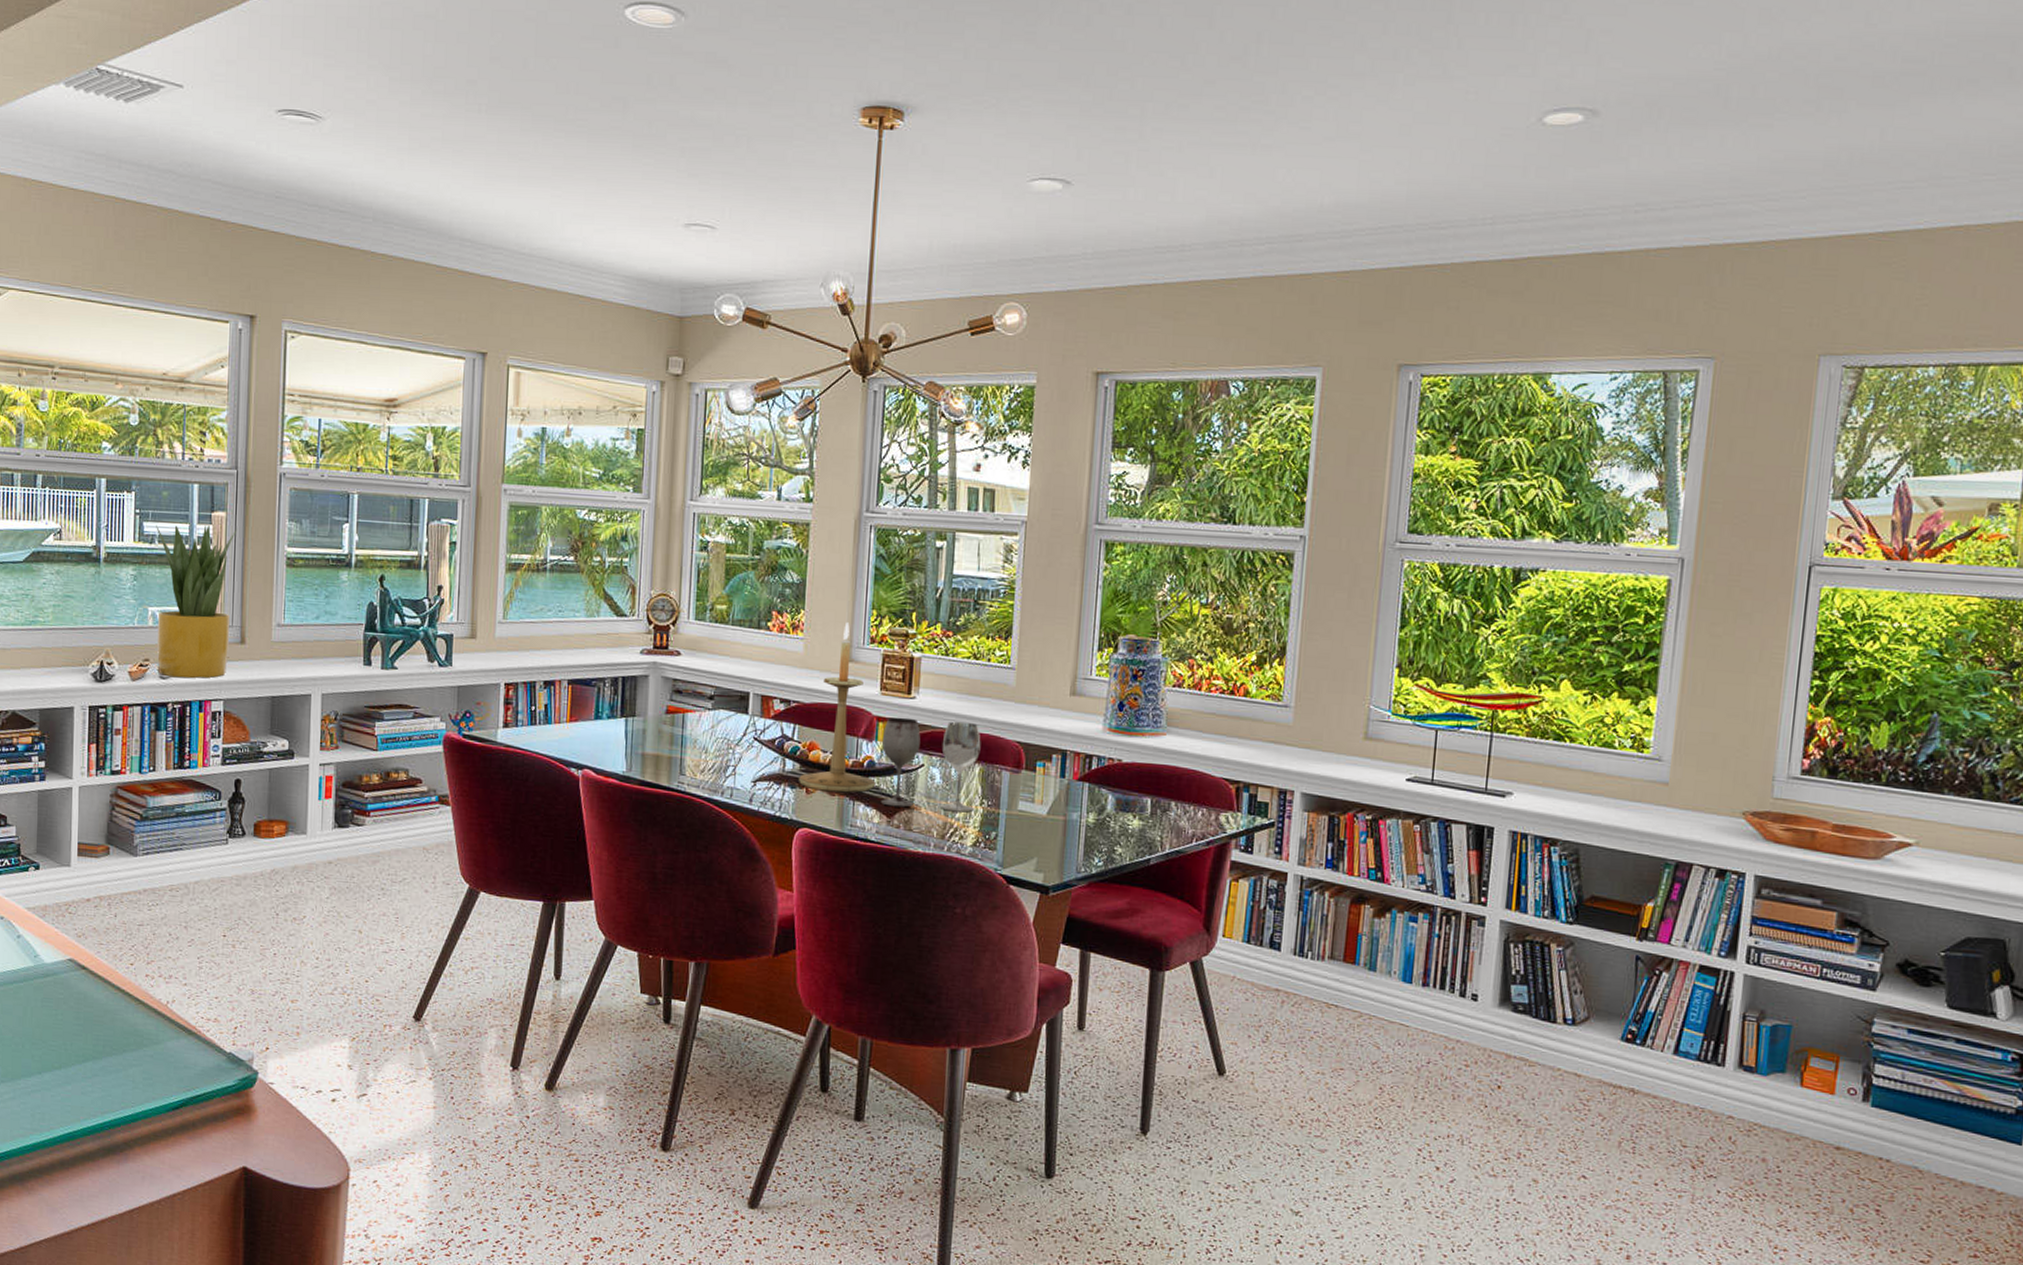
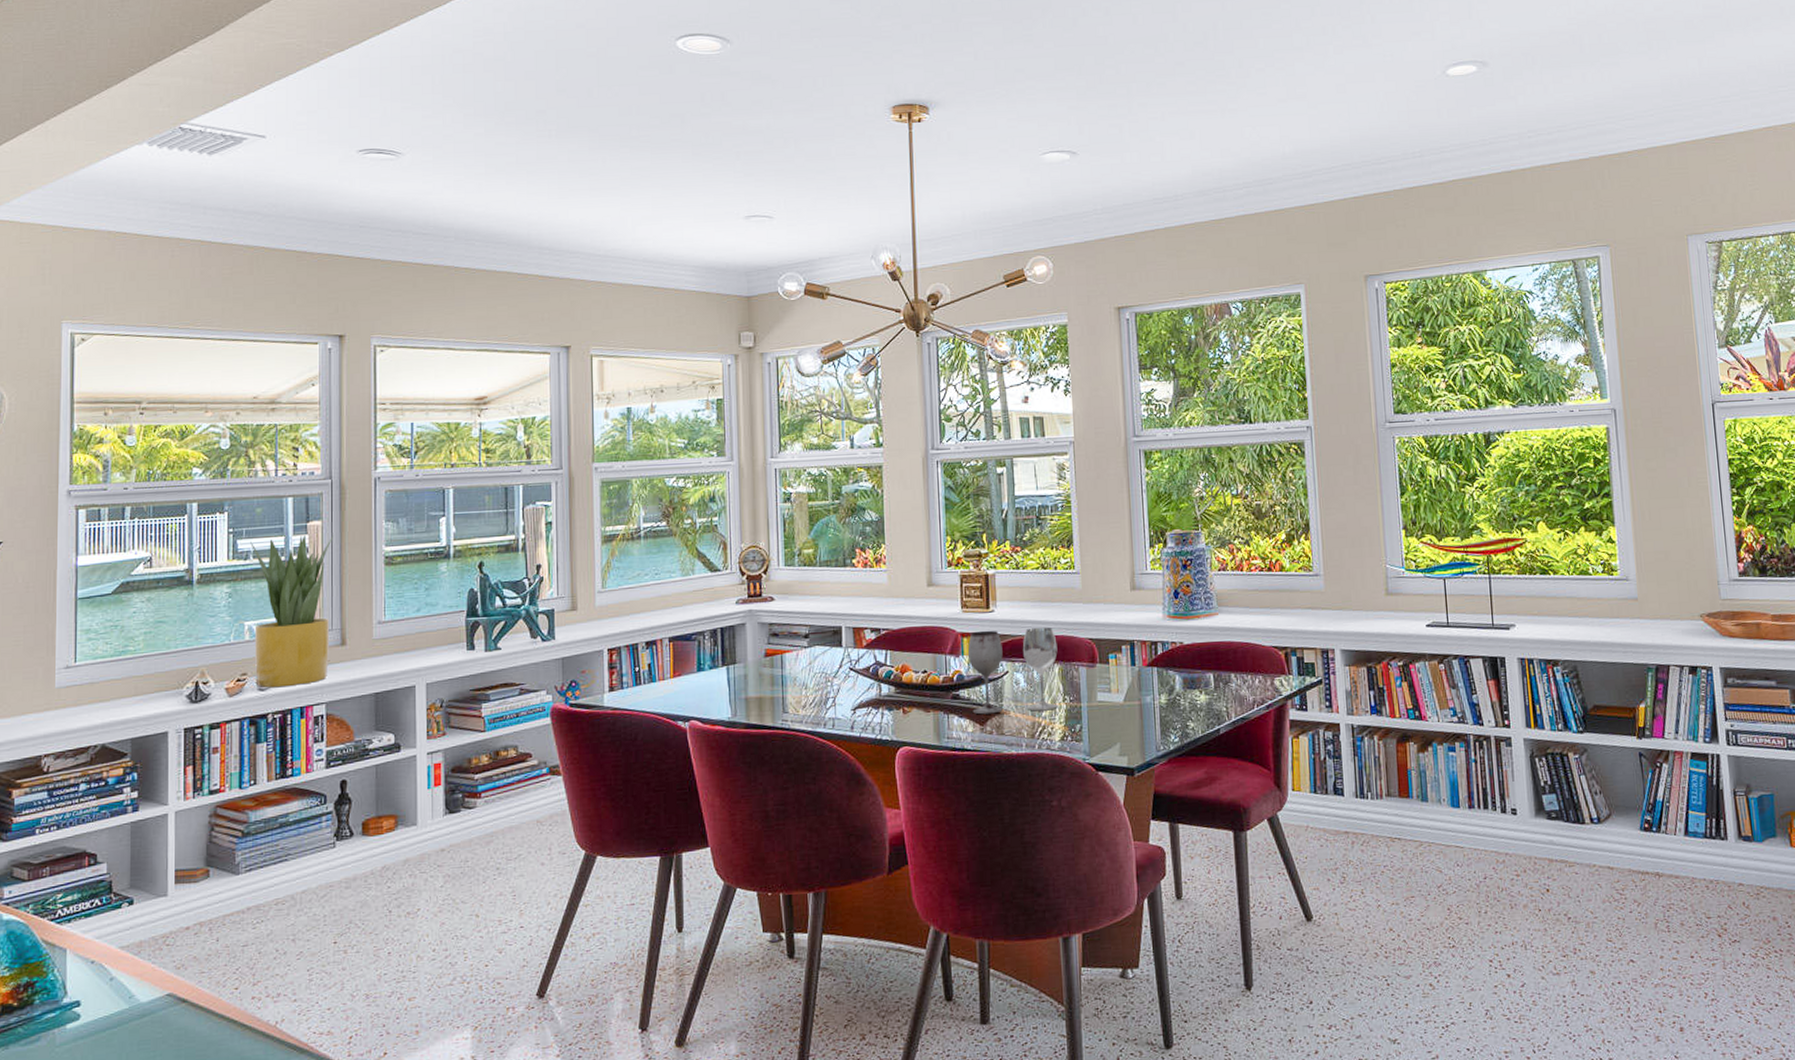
candlestick: present [798,622,876,793] -> none [894,550,967,709]

